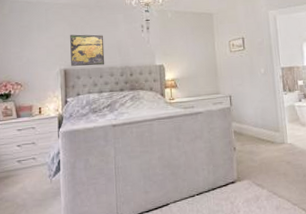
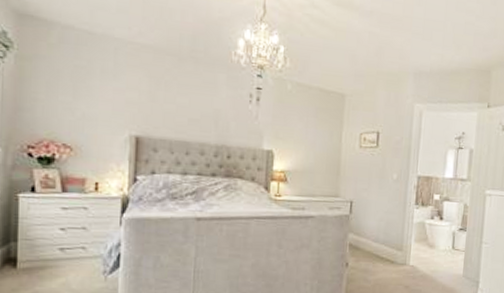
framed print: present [70,34,105,66] -> none [146,90,197,139]

